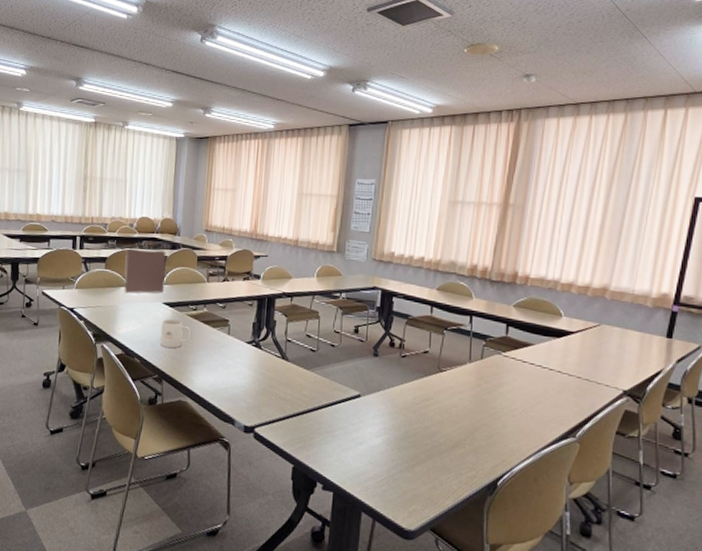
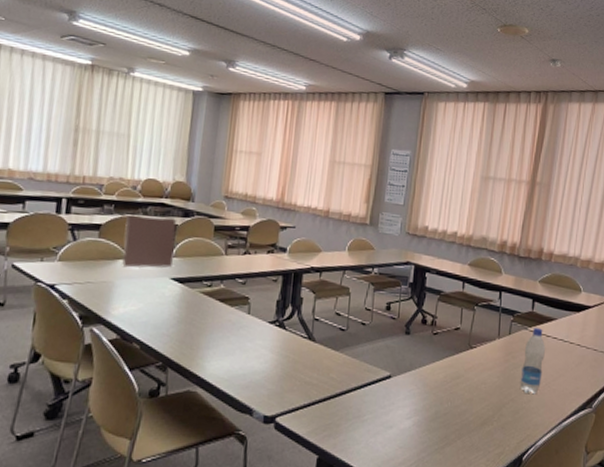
mug: present [160,318,192,349] -> none [166,296,205,331]
bottle: none [493,353,522,421] -> present [520,328,546,395]

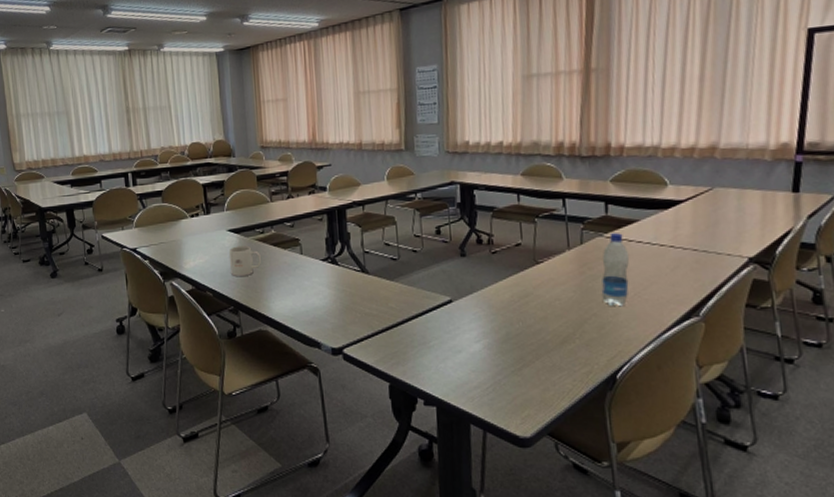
binder: present [122,215,177,268] -> none [181,175,226,226]
mug: none [166,296,205,331] -> present [229,245,262,277]

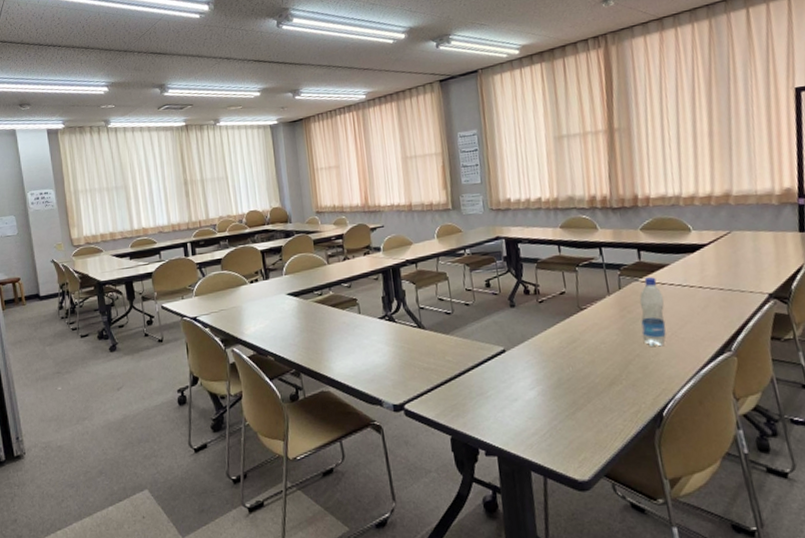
mug: present [229,245,262,277] -> none [289,308,322,340]

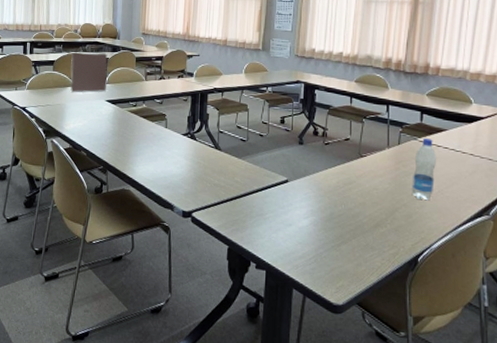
binder: none [240,241,285,292] -> present [70,52,108,93]

